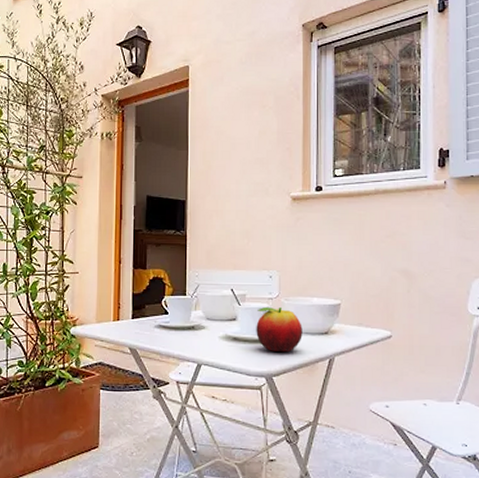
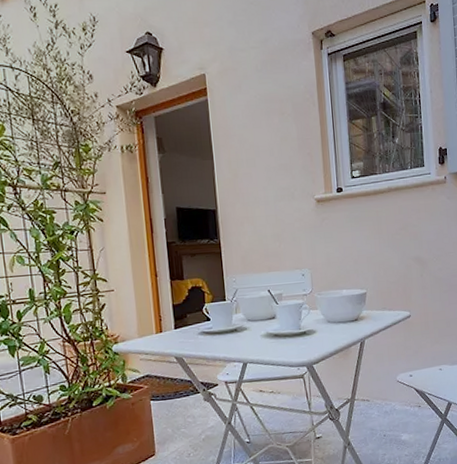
fruit: present [256,307,303,353] -> none [294,302,336,343]

